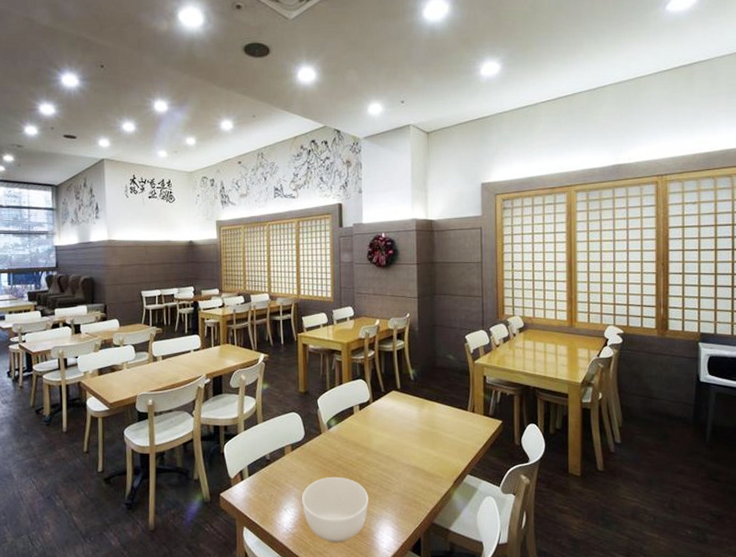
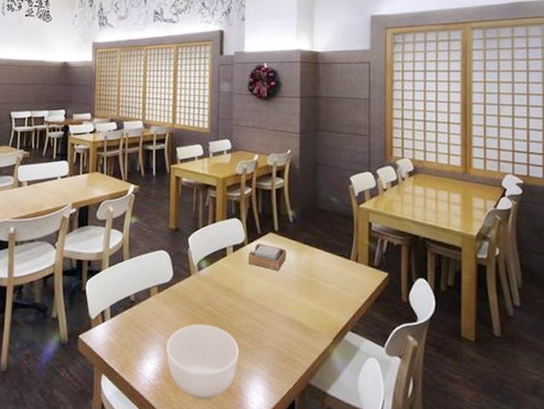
napkin holder: none [373,401,409,425] -> present [247,244,287,272]

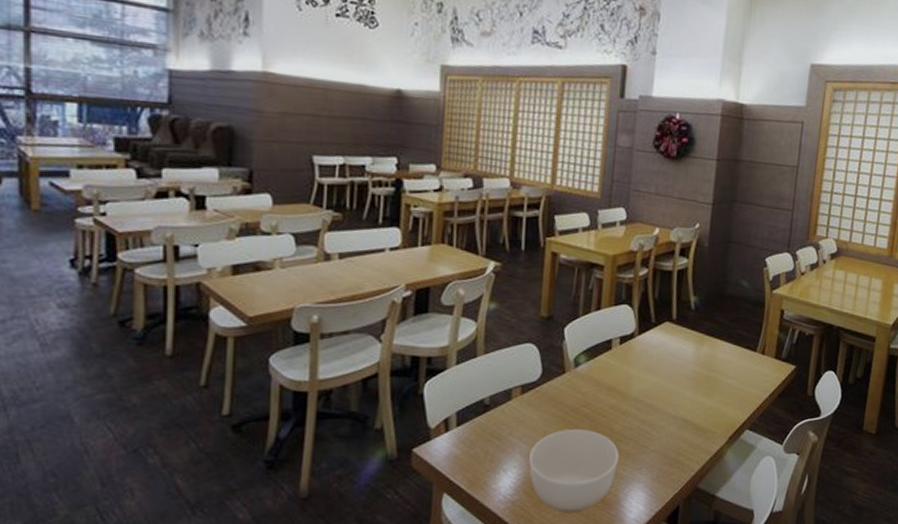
napkin holder: present [247,244,287,272] -> none [636,335,685,366]

